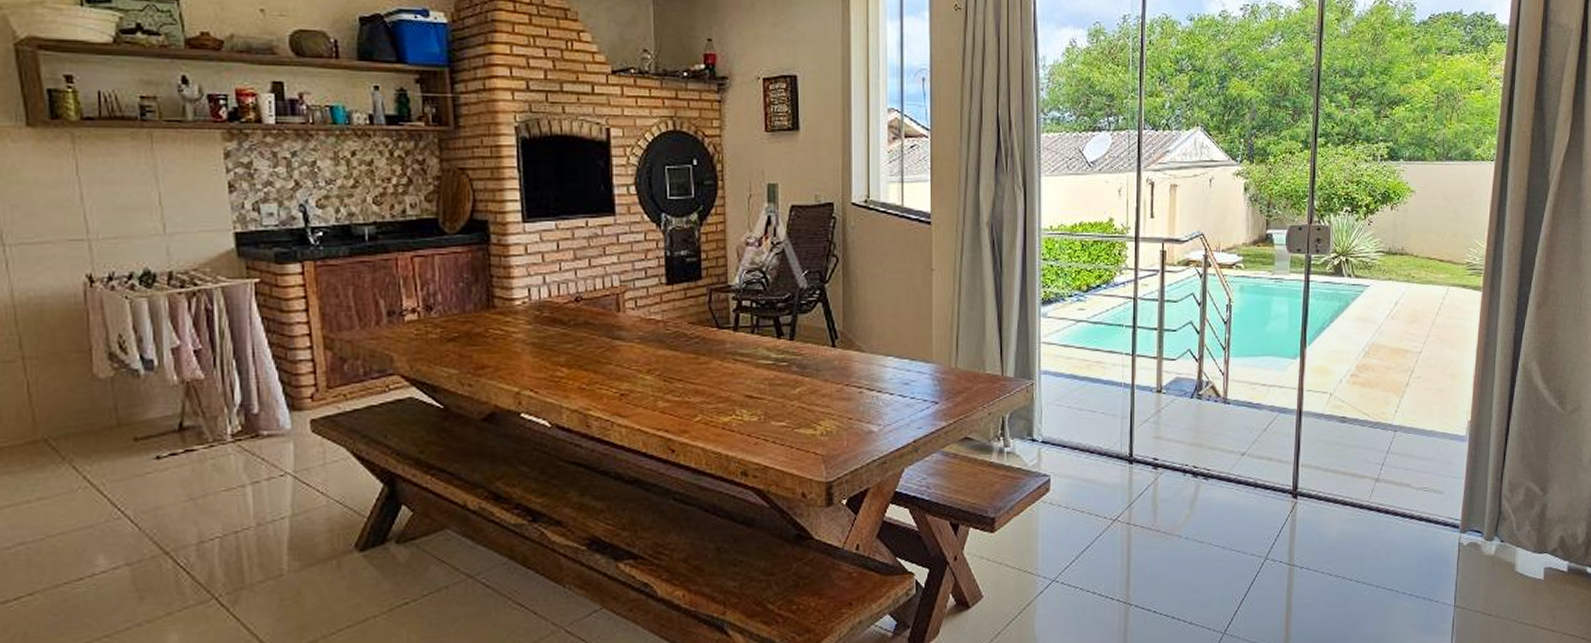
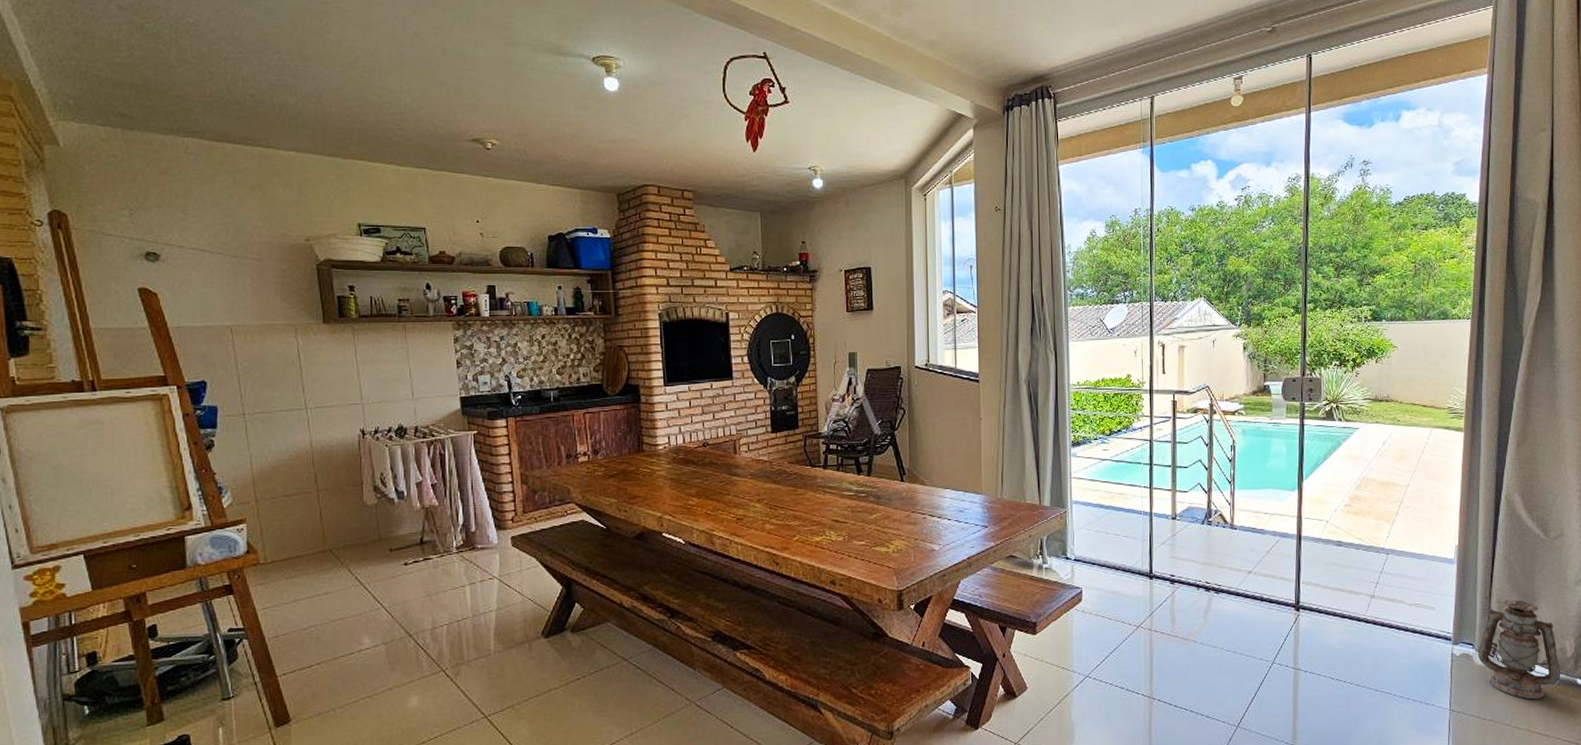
lantern: none [1487,481,1571,592] -> present [1478,600,1561,700]

